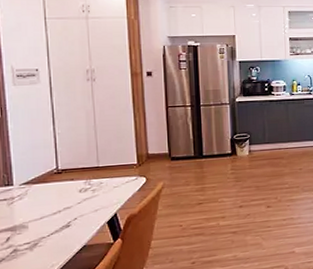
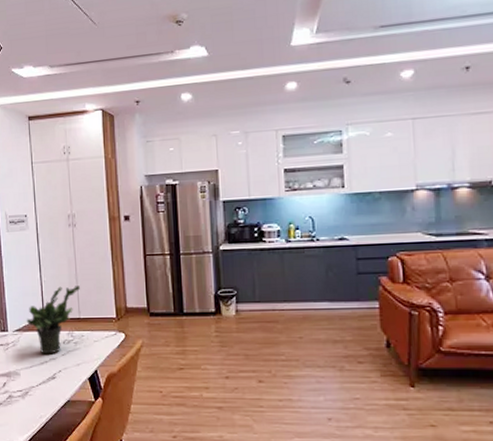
potted plant: none [36,136,99,205] -> present [26,286,80,355]

